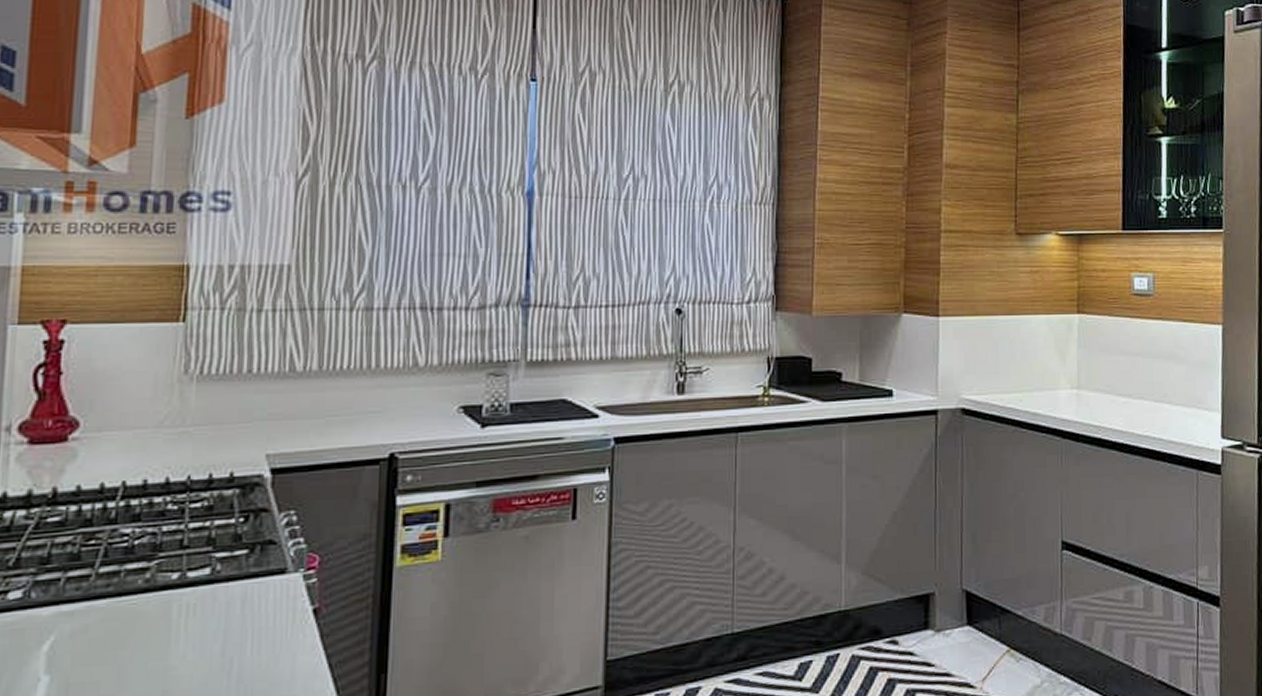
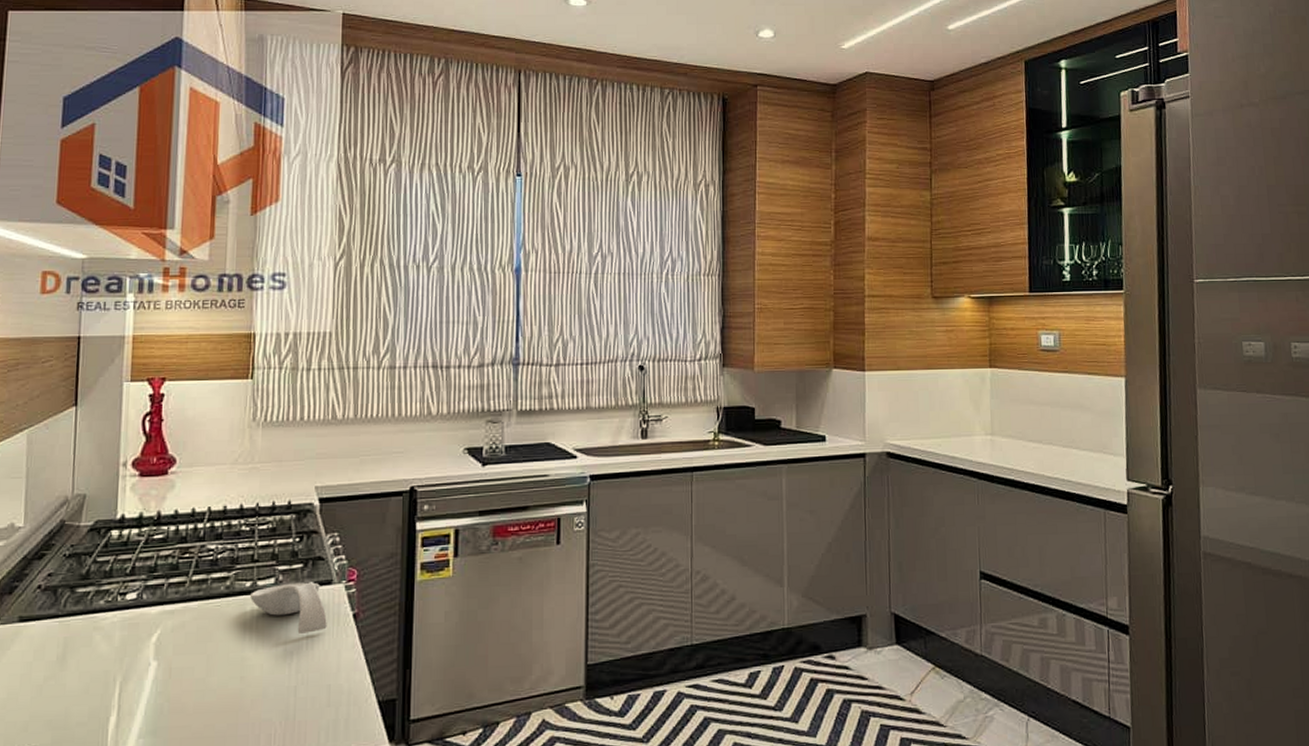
spoon rest: none [178,571,279,635] -> present [250,582,327,634]

